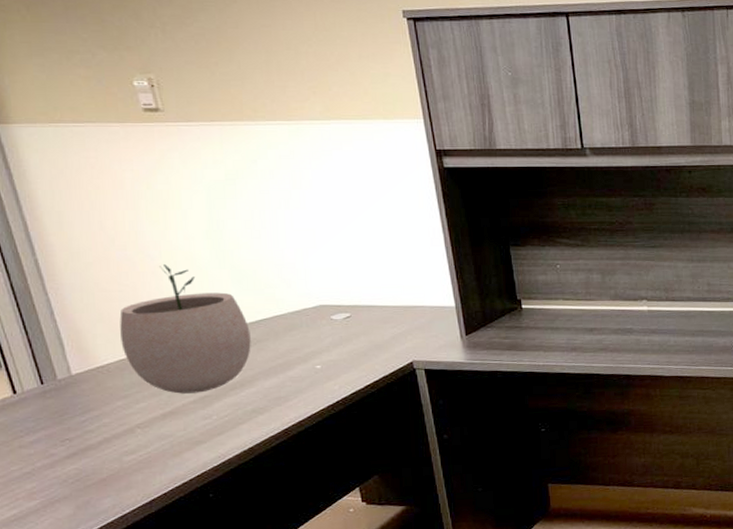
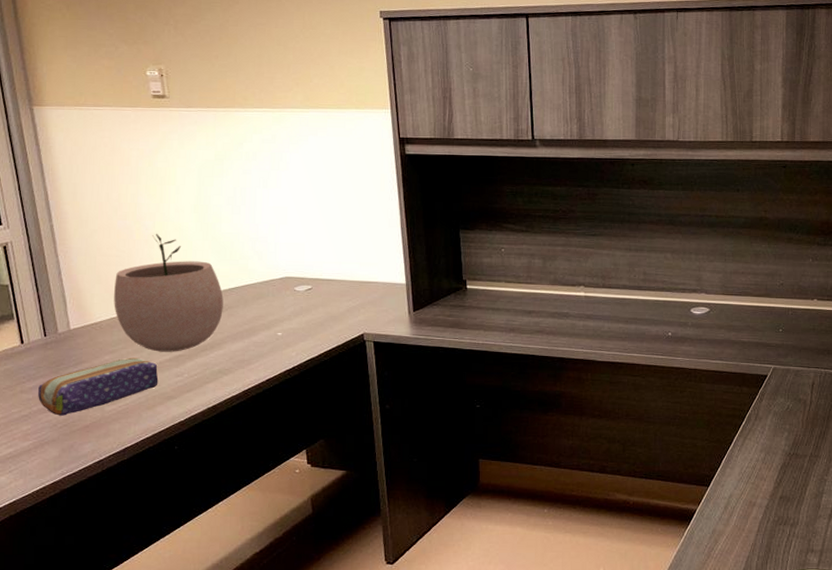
pencil case: none [40,401,184,470] -> present [38,357,159,416]

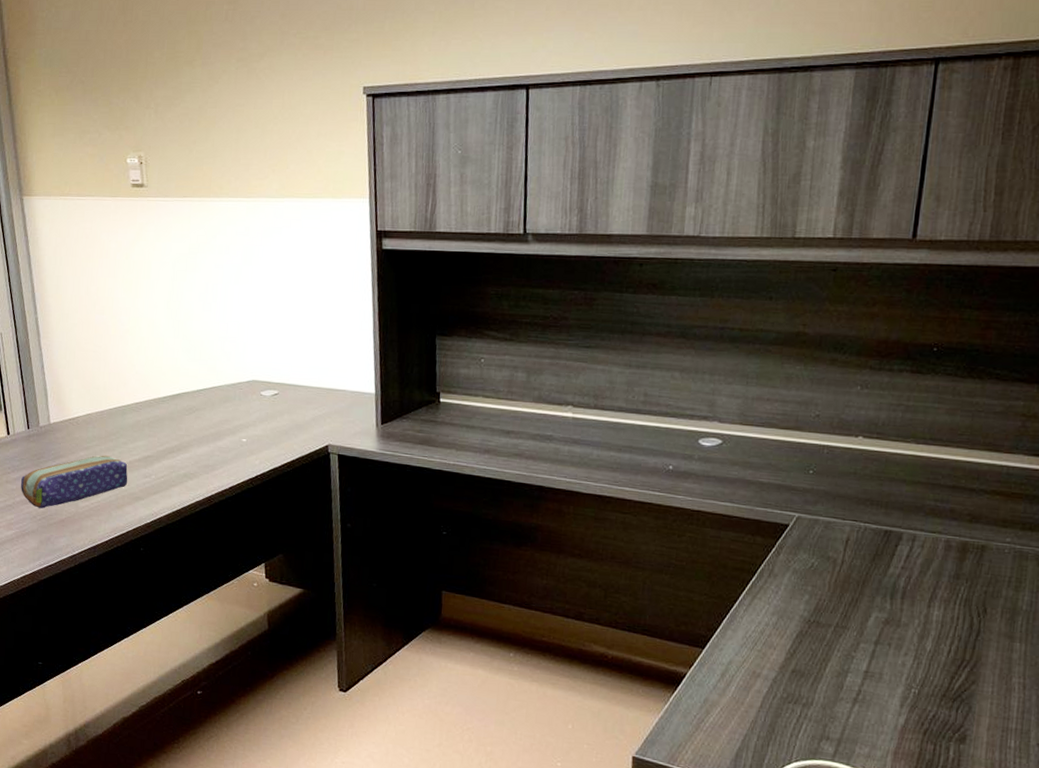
plant pot: present [114,234,224,352] -> none [90,330,192,453]

